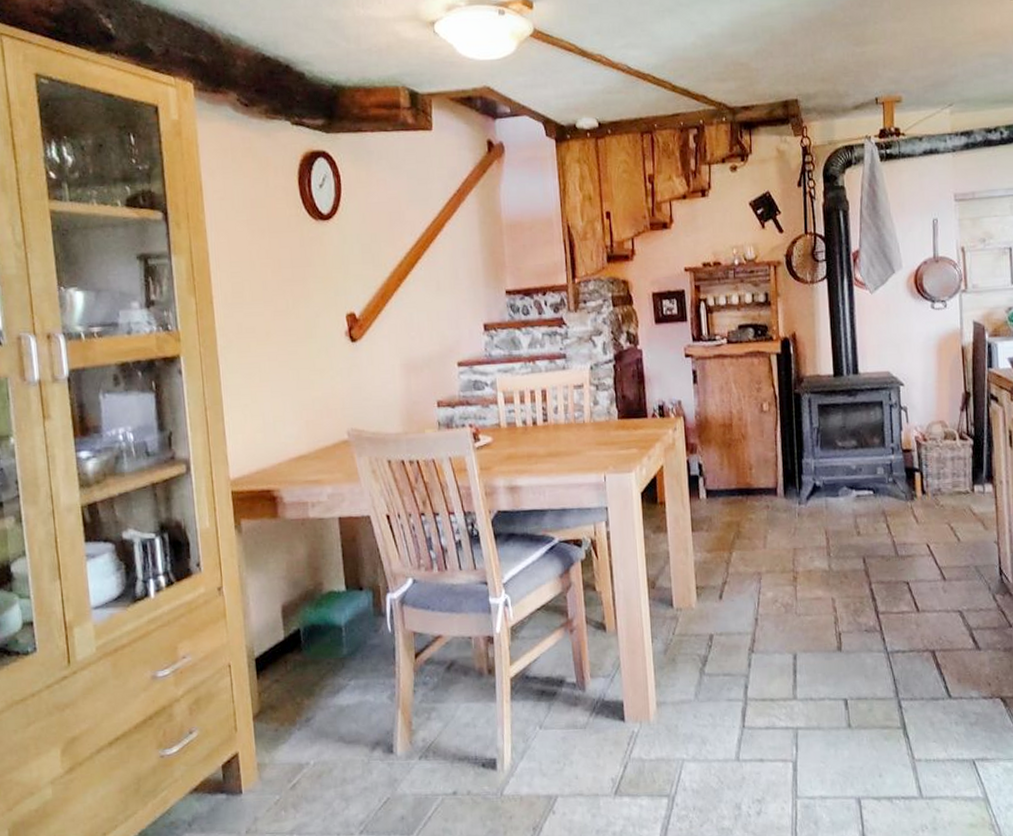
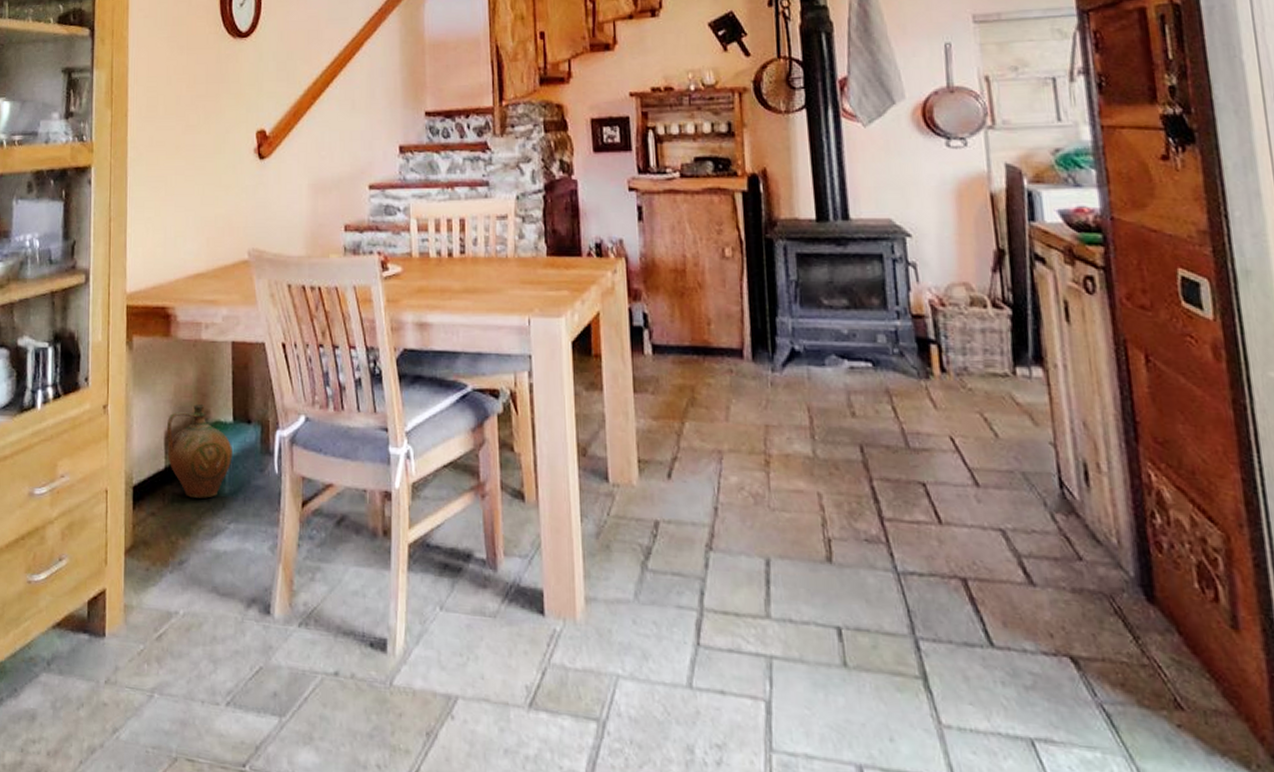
ceramic jug: none [282,577,349,662] -> present [166,404,234,498]

